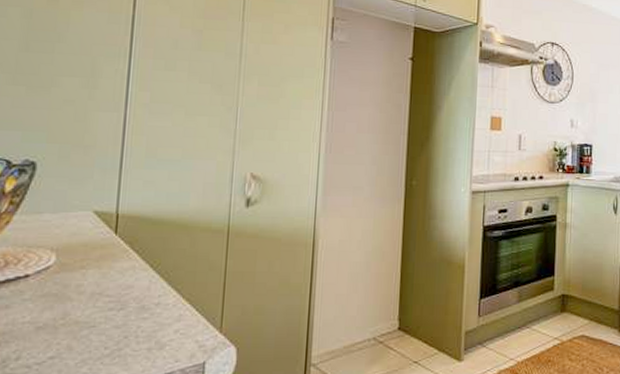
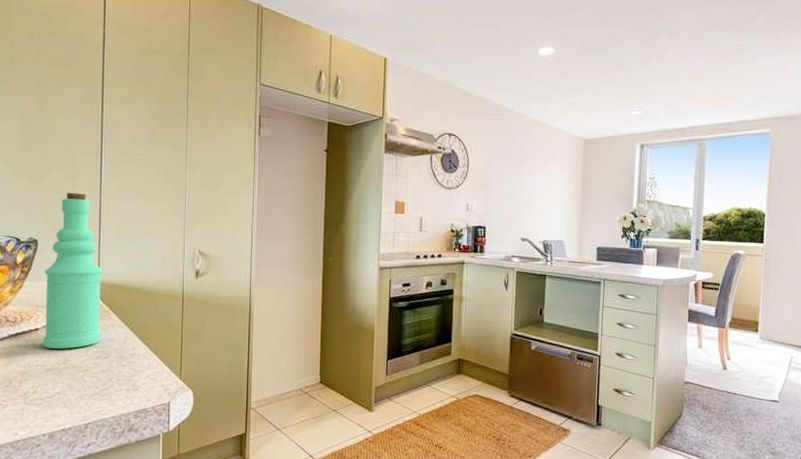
bottle: none [34,104,124,300] -> present [43,193,103,349]

